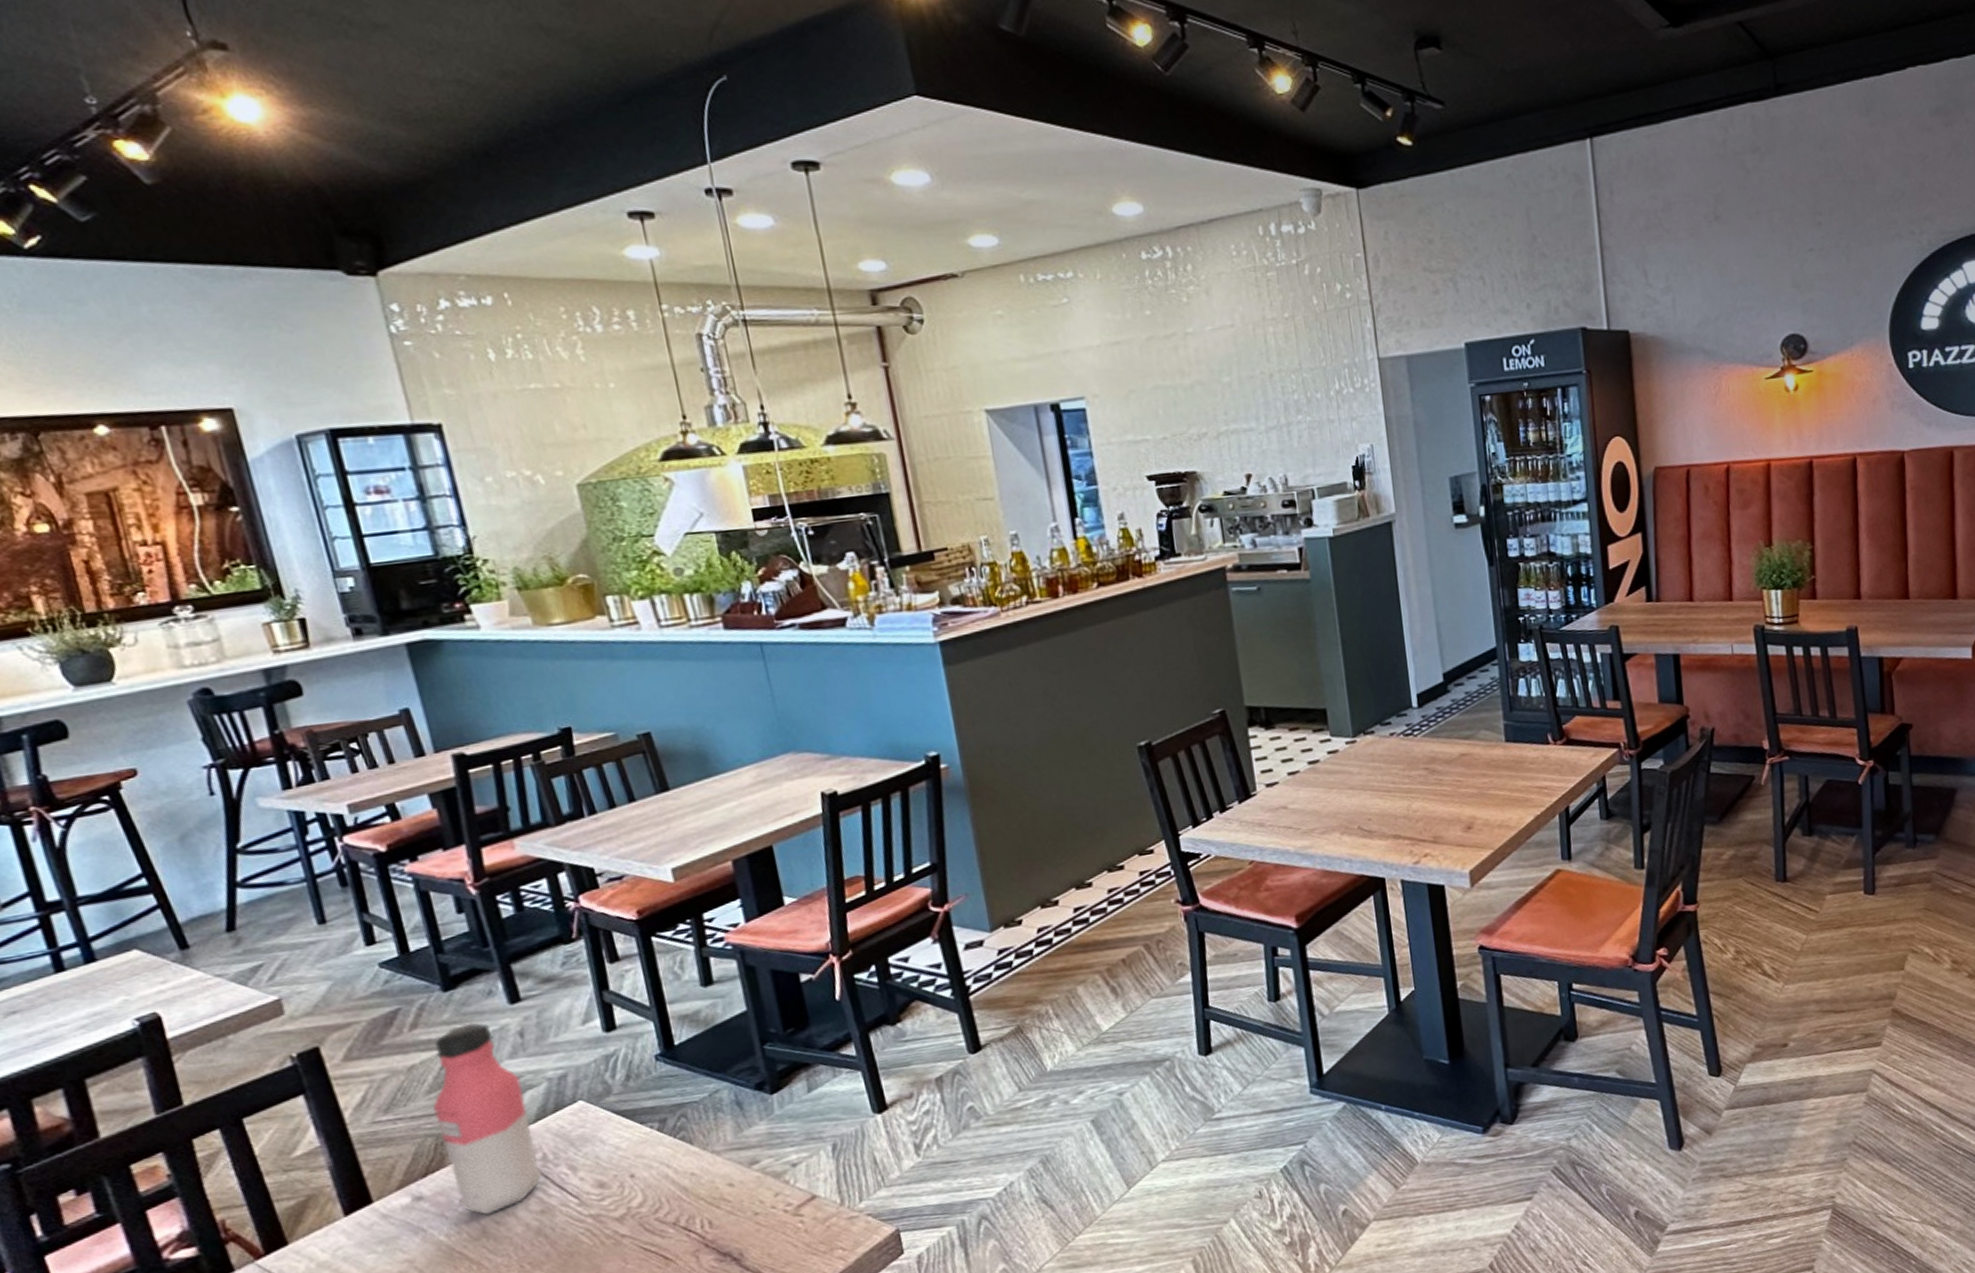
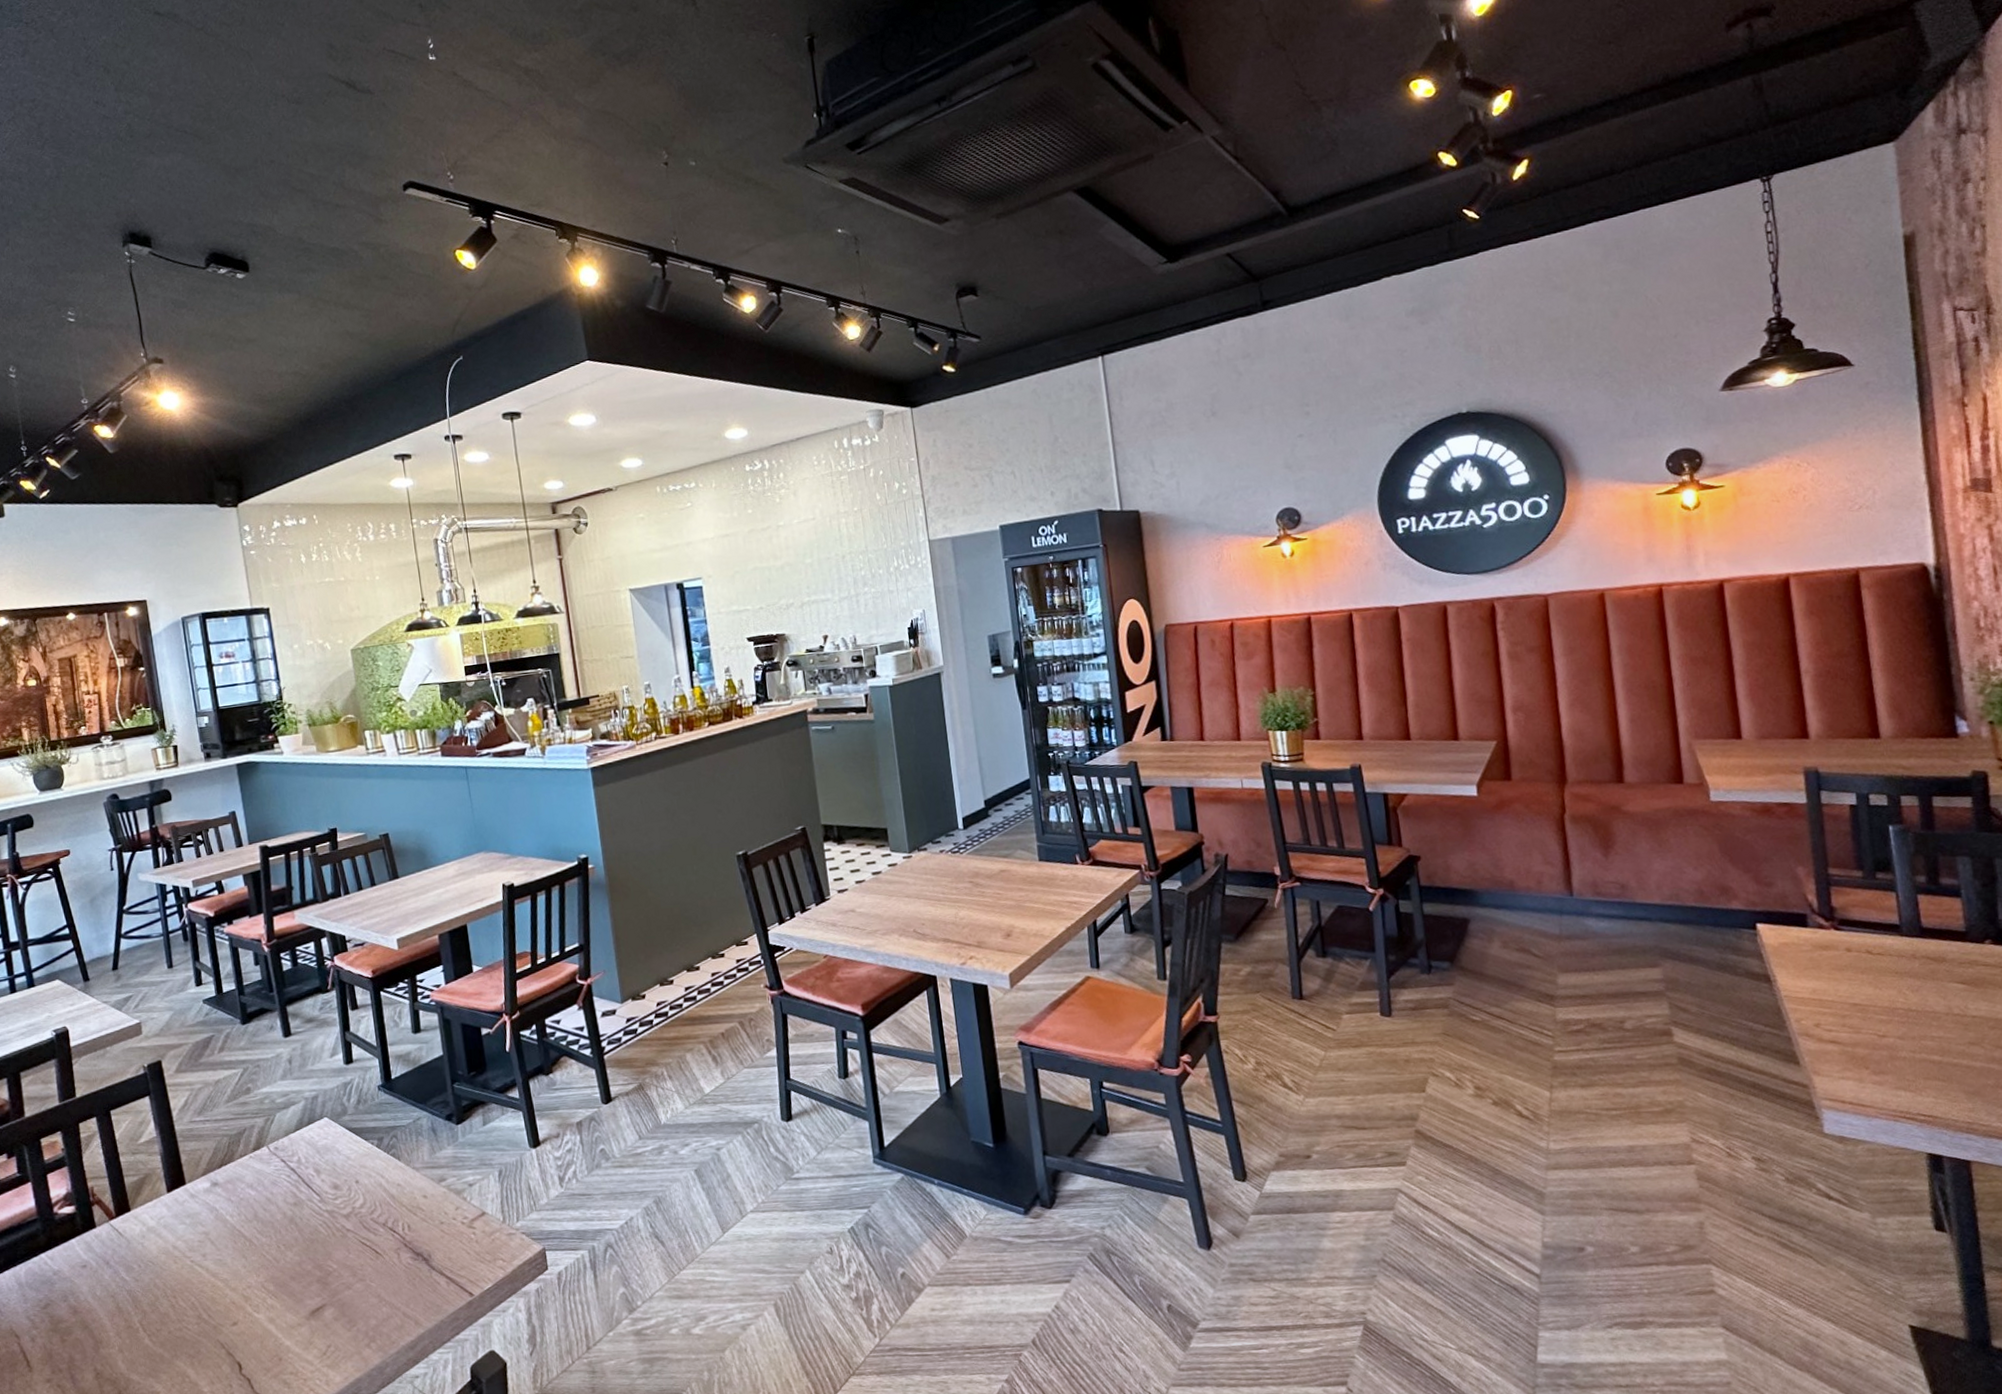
water bottle: present [433,1022,543,1215] -> none [229,1050,297,1203]

